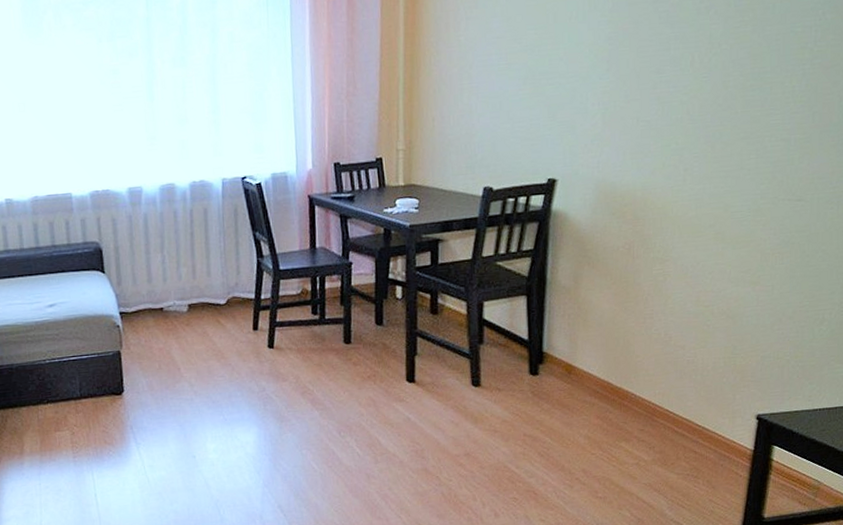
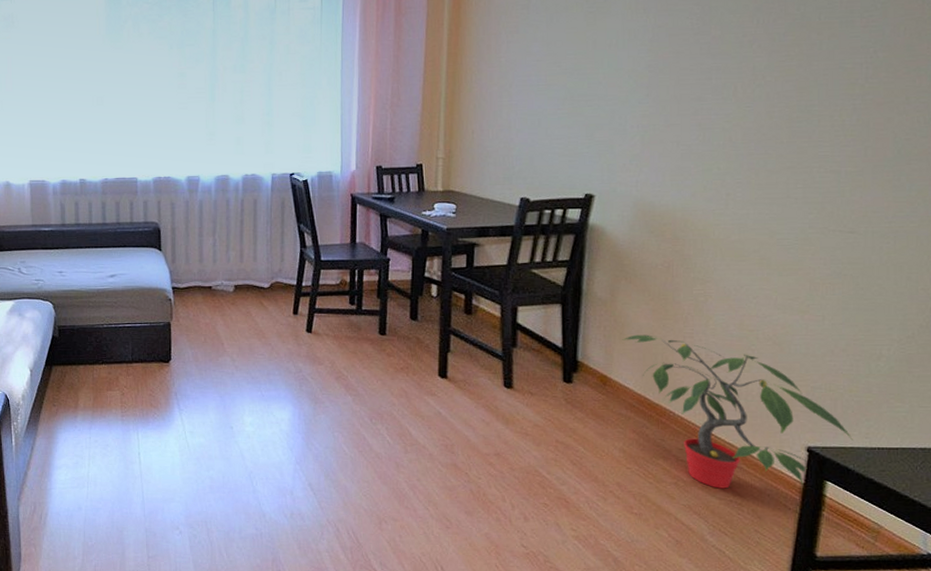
potted plant: none [586,319,798,464] -> present [622,334,853,489]

